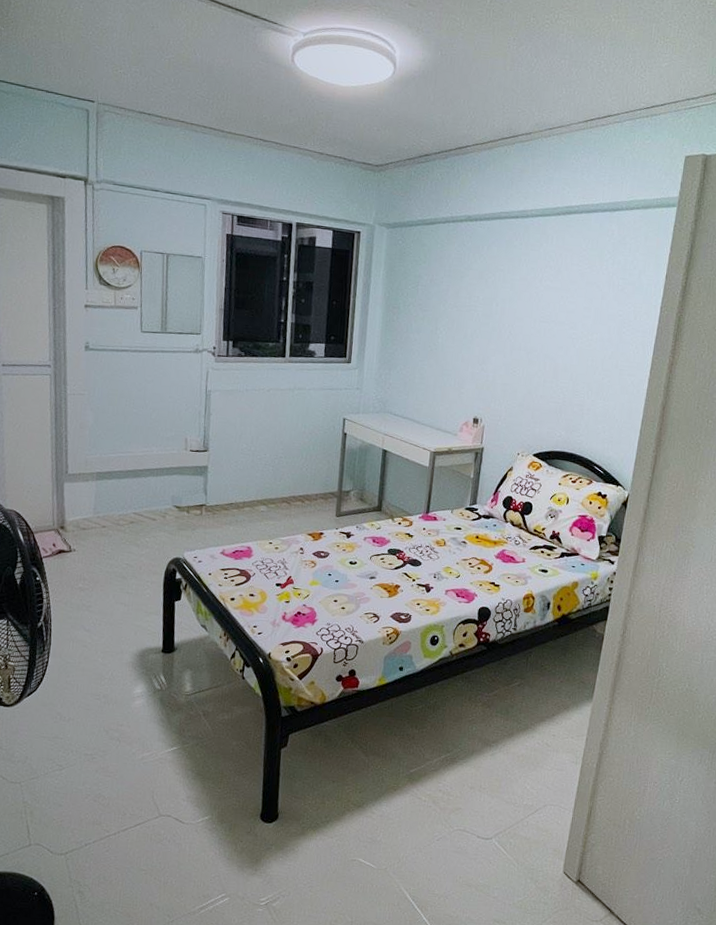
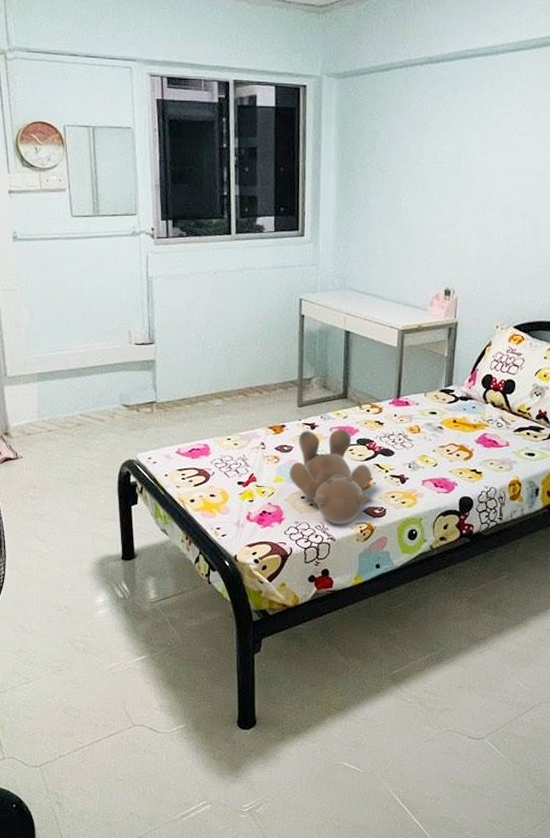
teddy bear: none [324,538,400,628] -> present [289,429,372,525]

